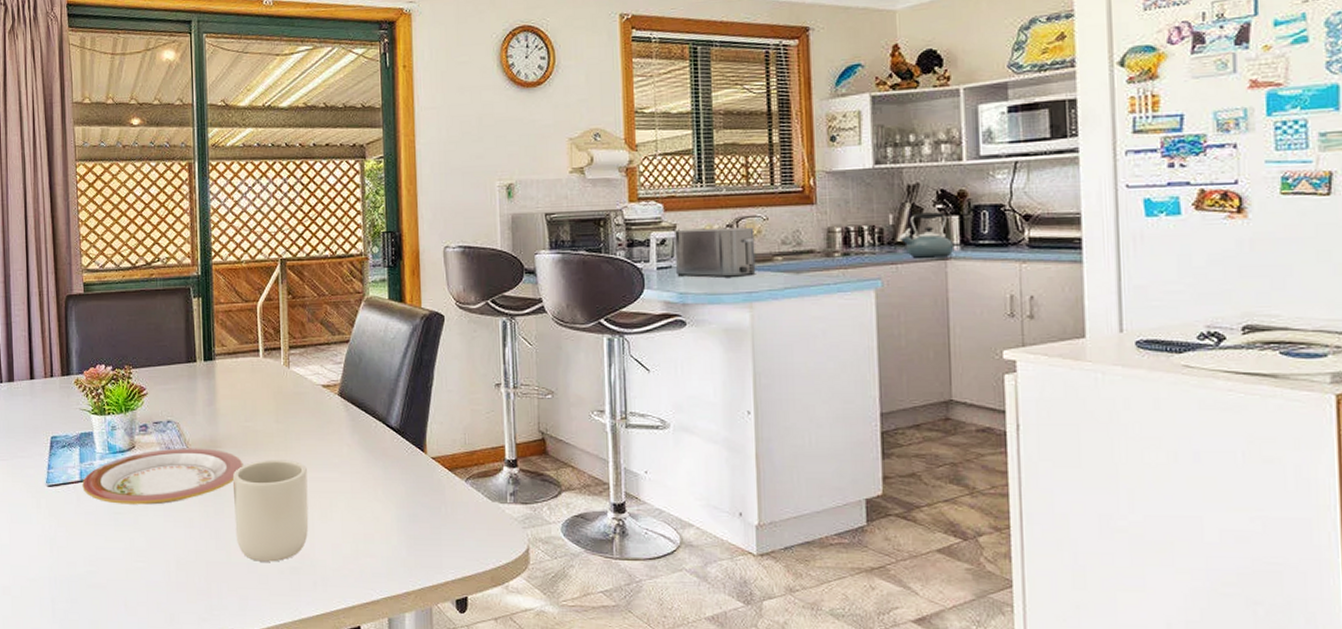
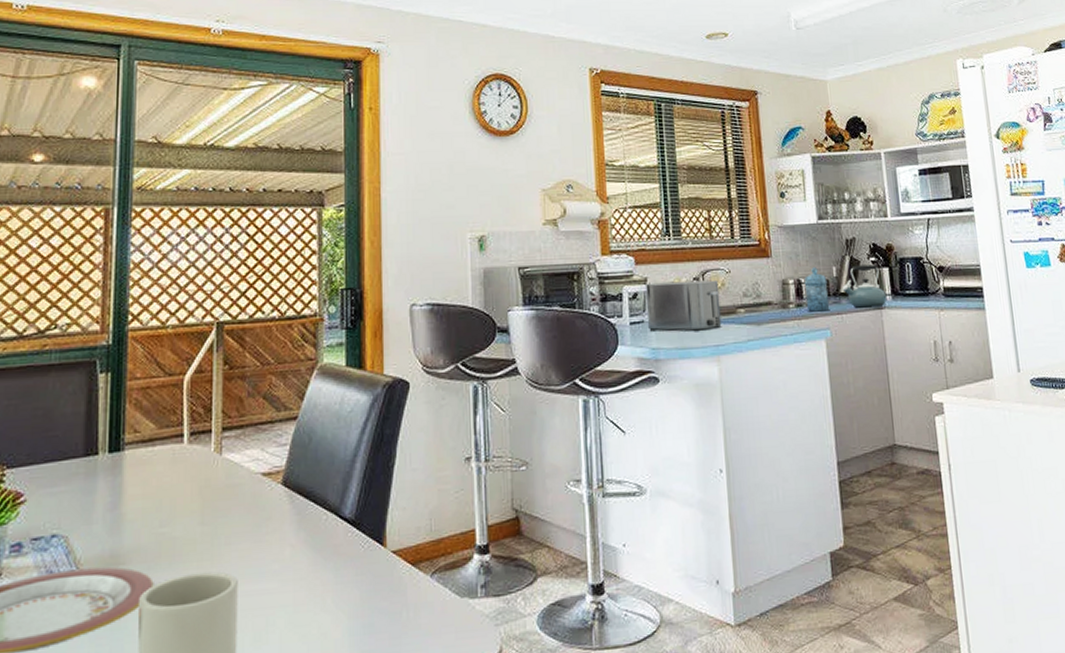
canister: none [853,215,883,261] -> present [804,267,830,312]

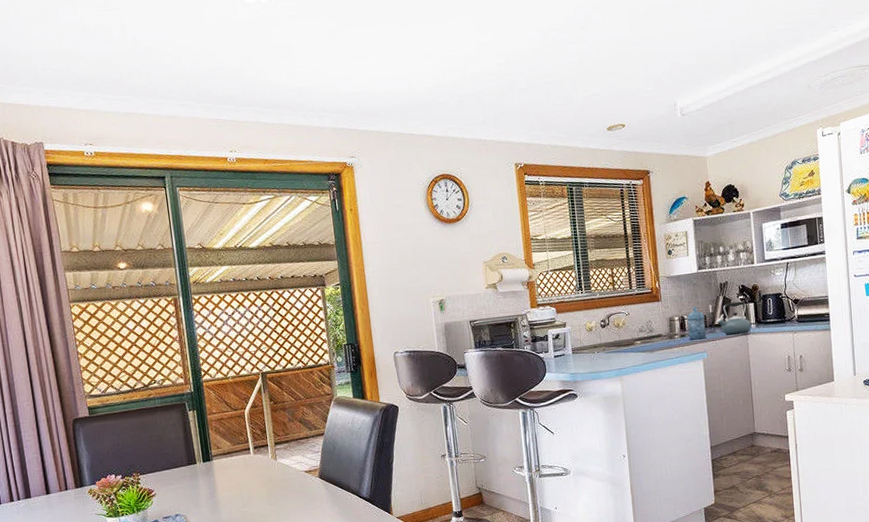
toaster: present [645,279,722,332] -> none [564,320,623,362]

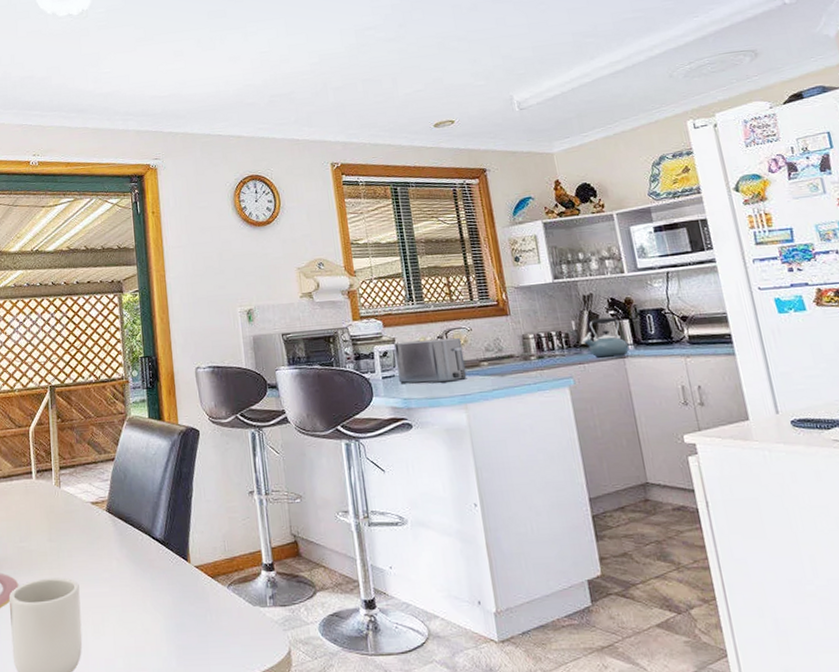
toaster: none [564,320,623,362] -> present [393,337,467,385]
canister: present [686,306,707,340] -> none [543,322,572,363]

